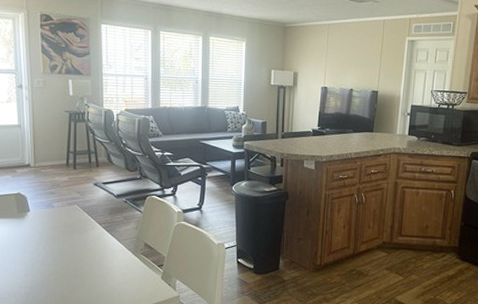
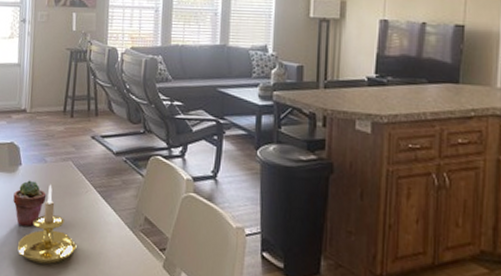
potted succulent: none [25,223,56,261] -> present [13,180,47,227]
candle holder: none [33,225,87,288] -> present [18,184,77,265]

